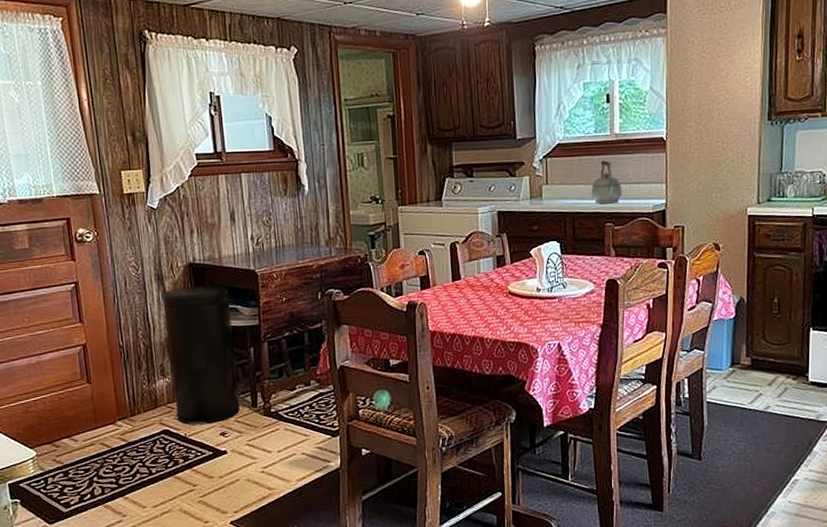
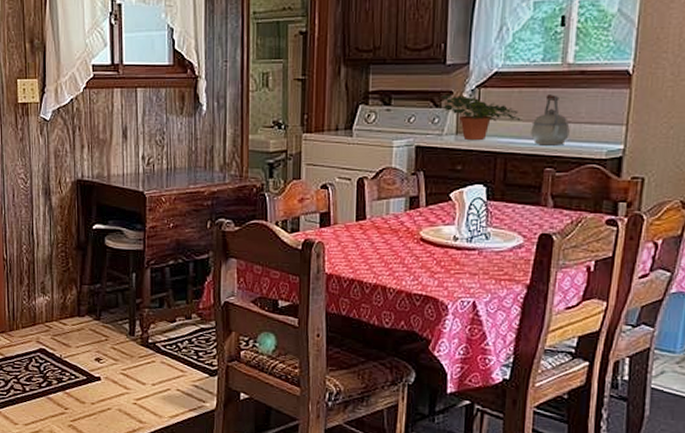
pedal bin: present [162,284,240,426] -> none [48,203,117,348]
potted plant: none [515,163,582,204] -> present [442,94,521,141]

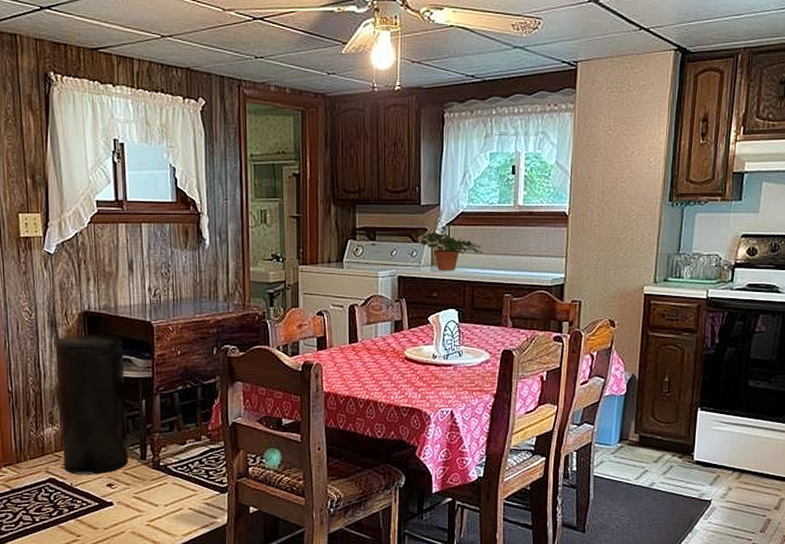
pedal bin: none [48,203,117,348] -> present [55,334,128,475]
kettle: present [531,95,570,145] -> none [492,232,522,275]

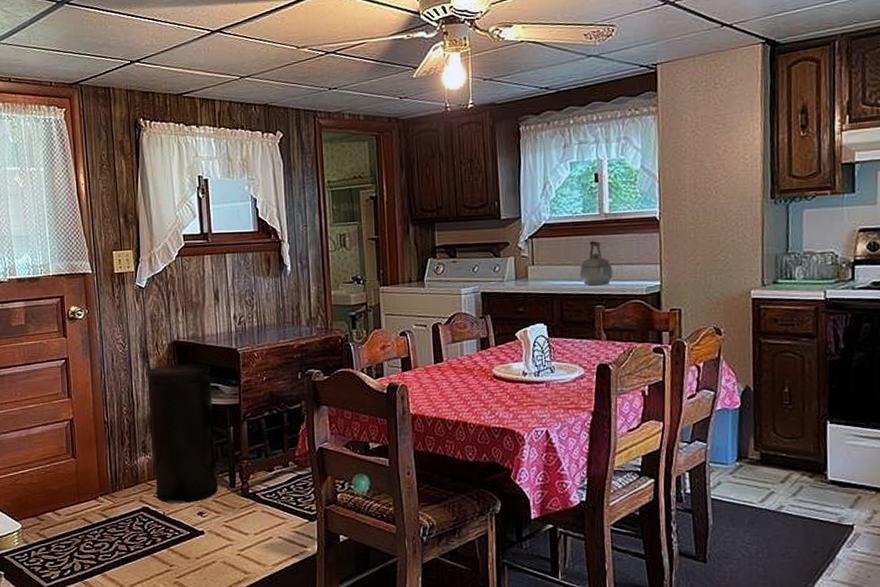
potted plant: present [418,231,484,271] -> none [500,244,570,285]
kettle: none [492,232,522,275] -> present [580,241,613,286]

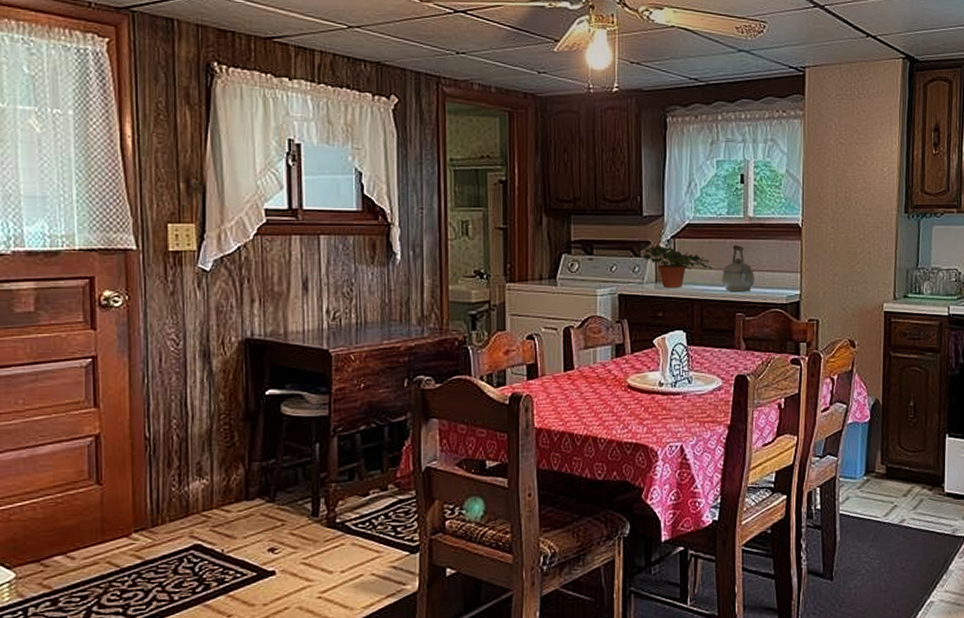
pedal bin: present [147,362,218,504] -> none [207,365,296,540]
potted plant: none [500,244,570,285] -> present [640,244,713,289]

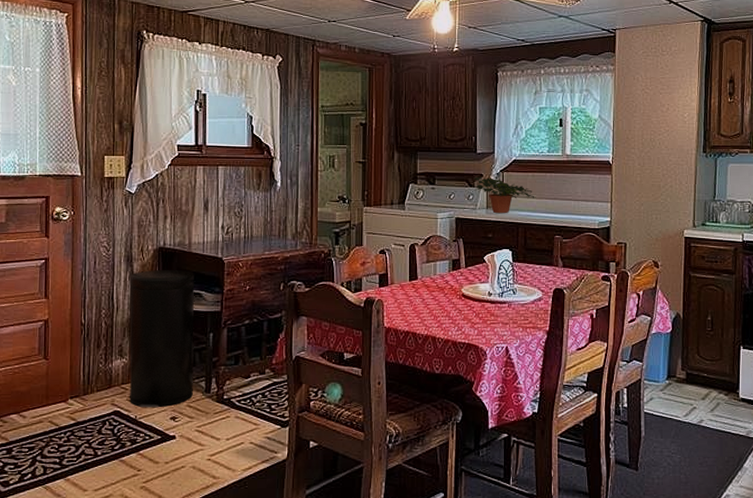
pedal bin: none [207,365,296,540] -> present [129,269,194,408]
kettle: present [722,245,755,292] -> none [543,178,571,218]

